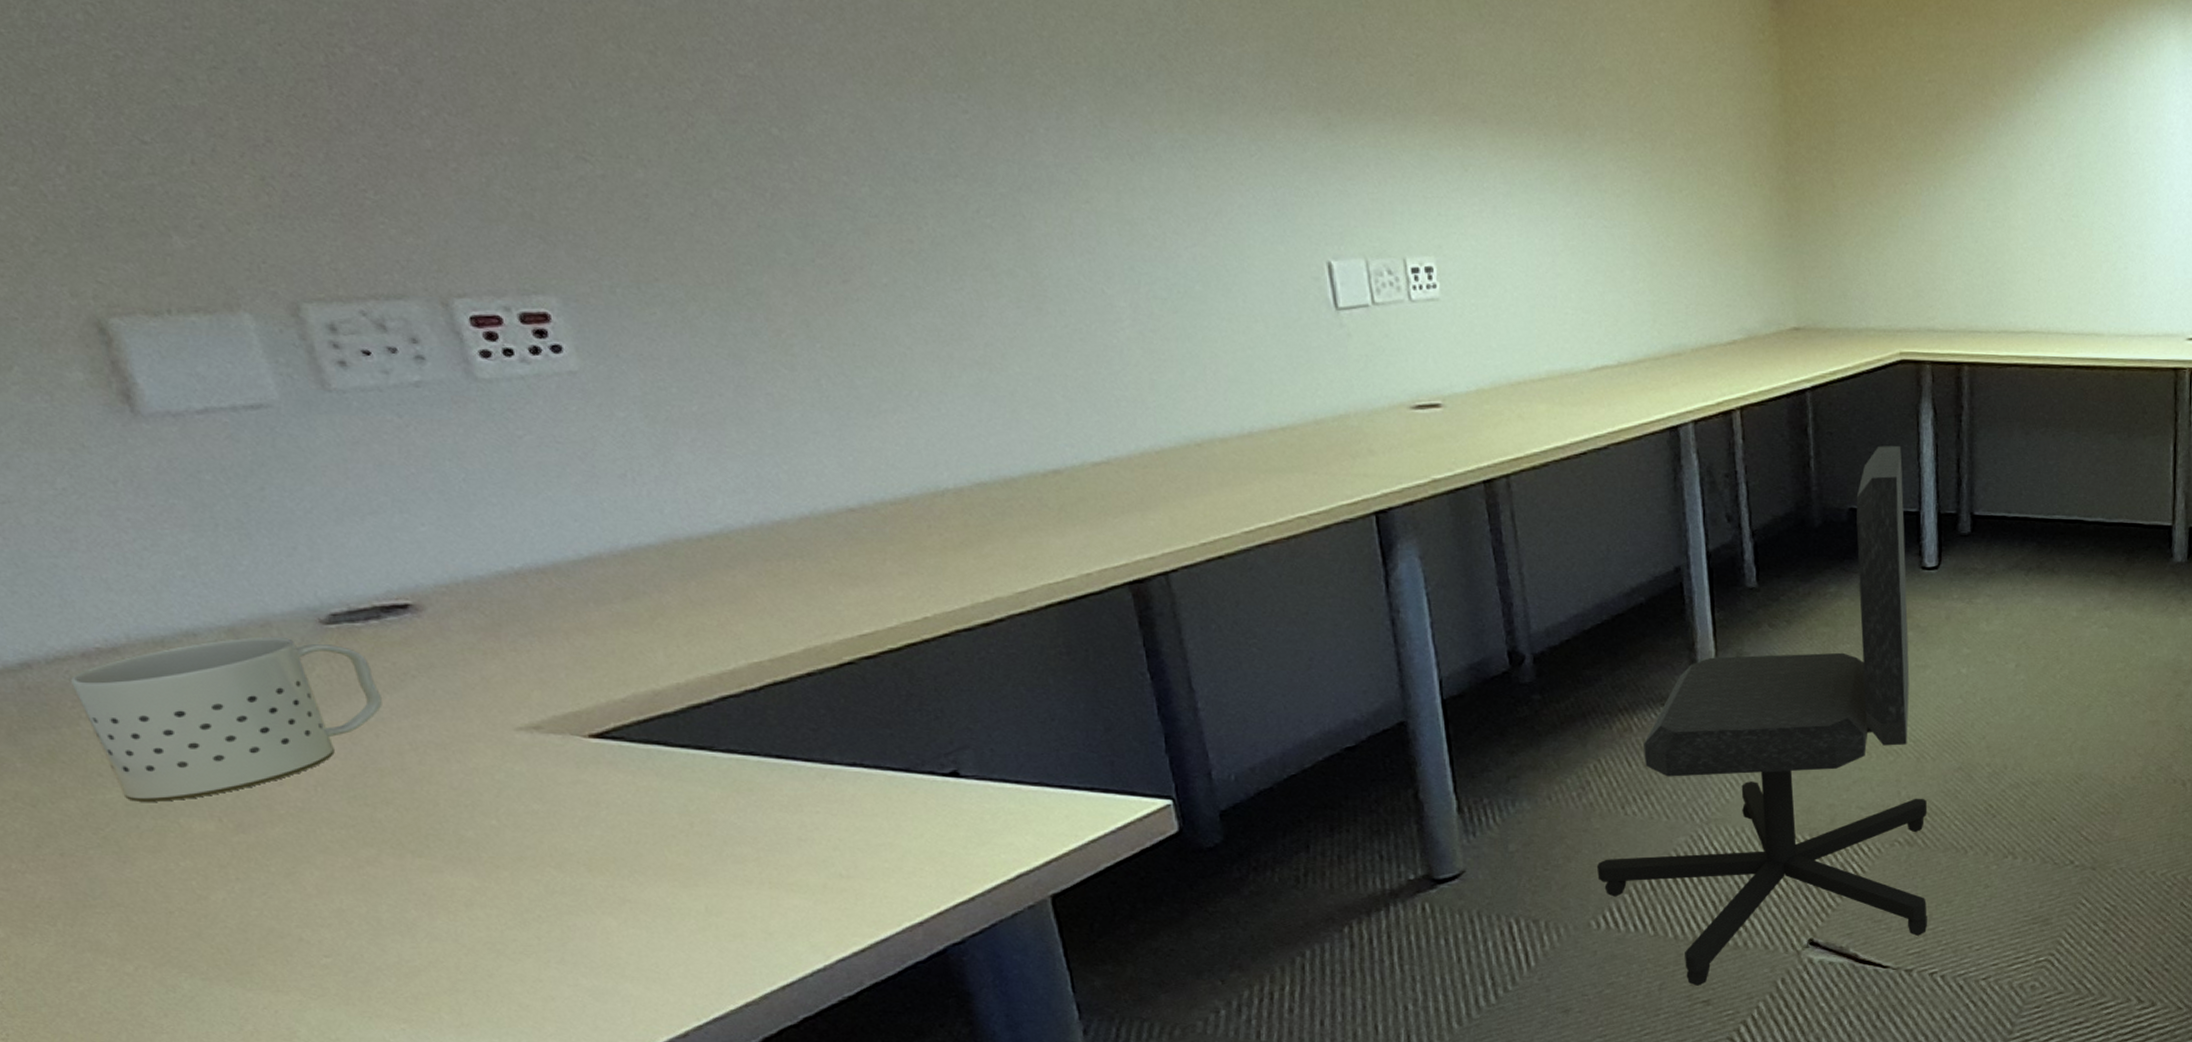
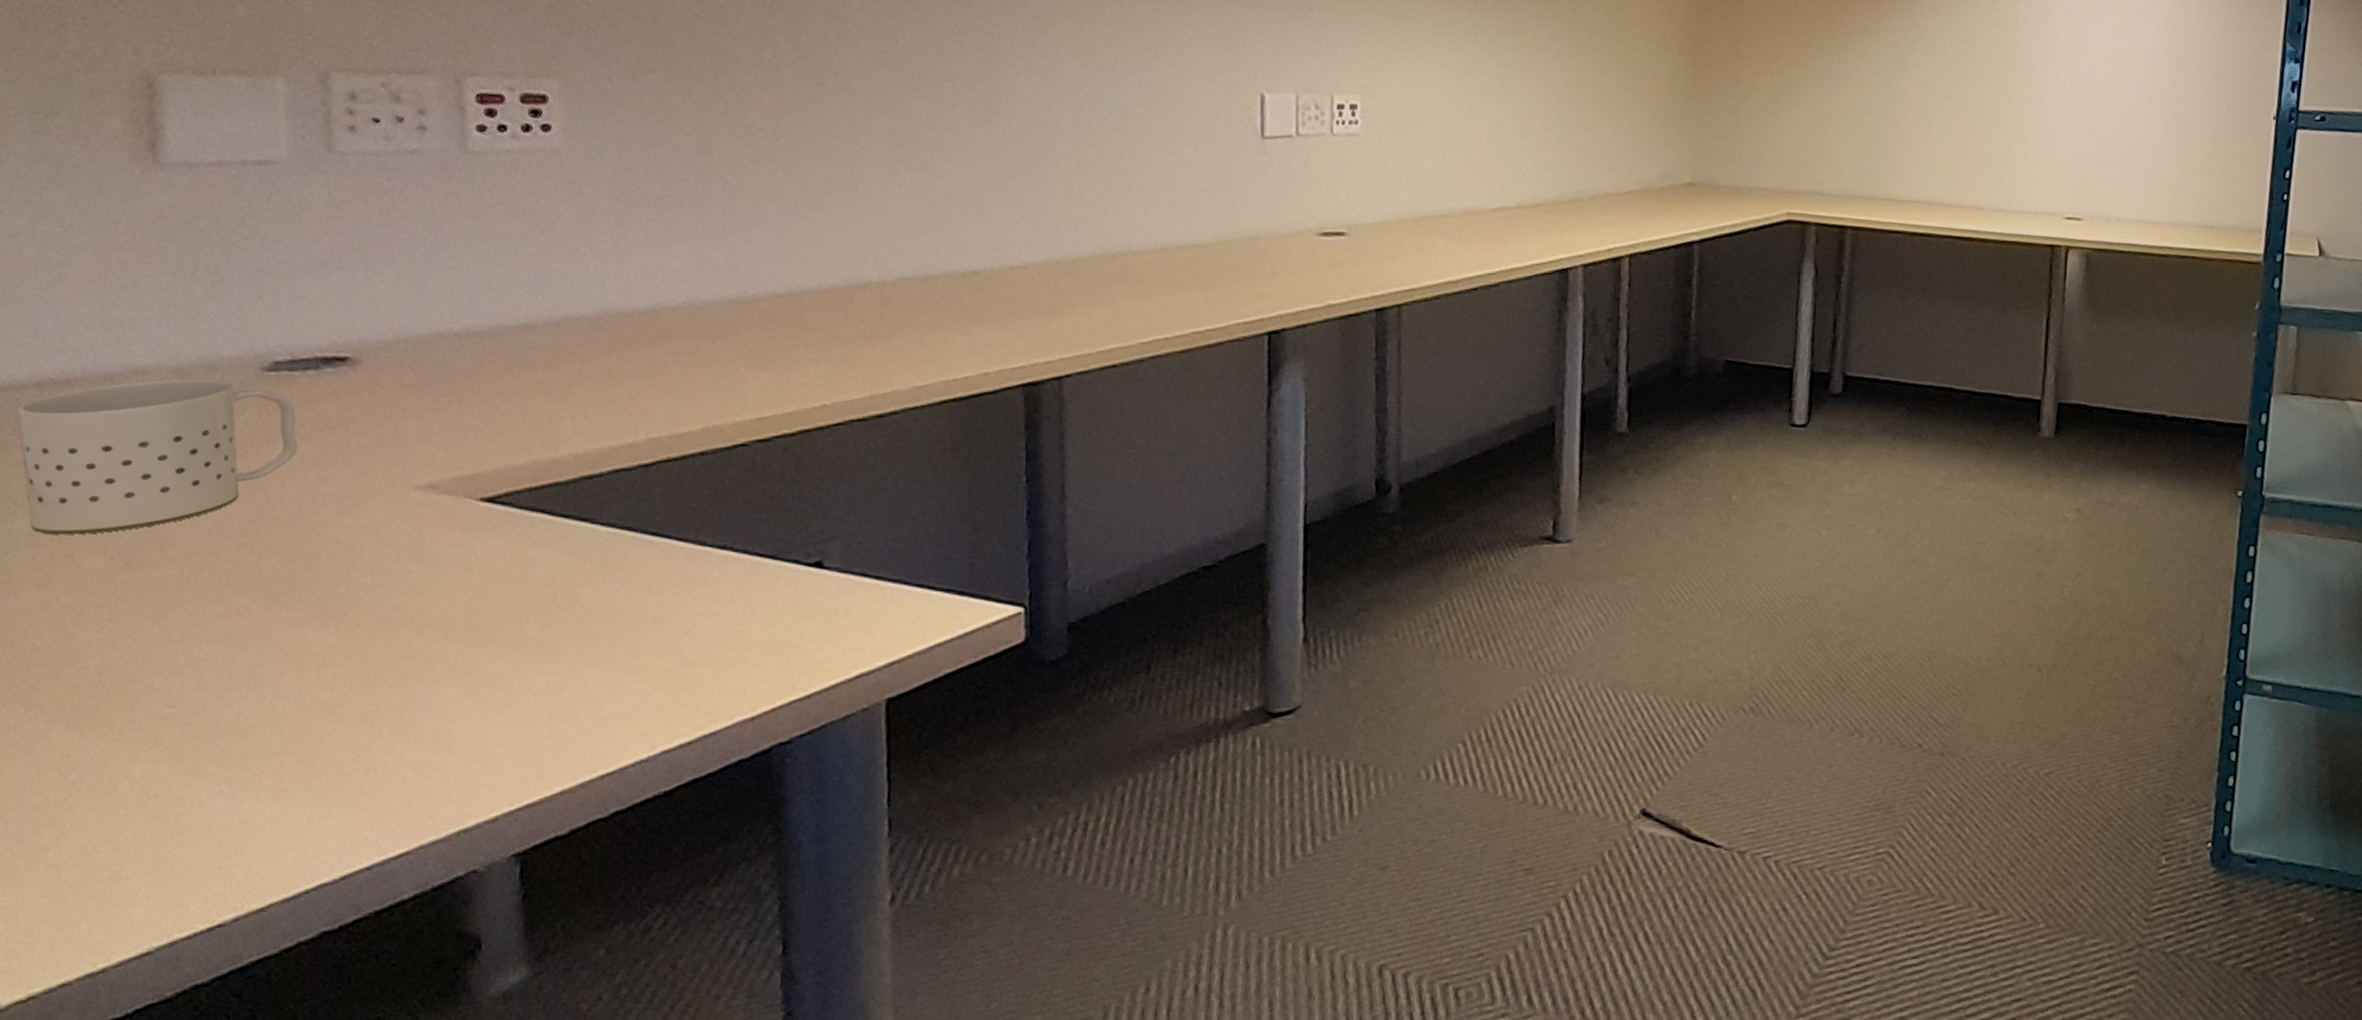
chair: present [1597,445,1928,986] -> none [1433,301,1781,852]

